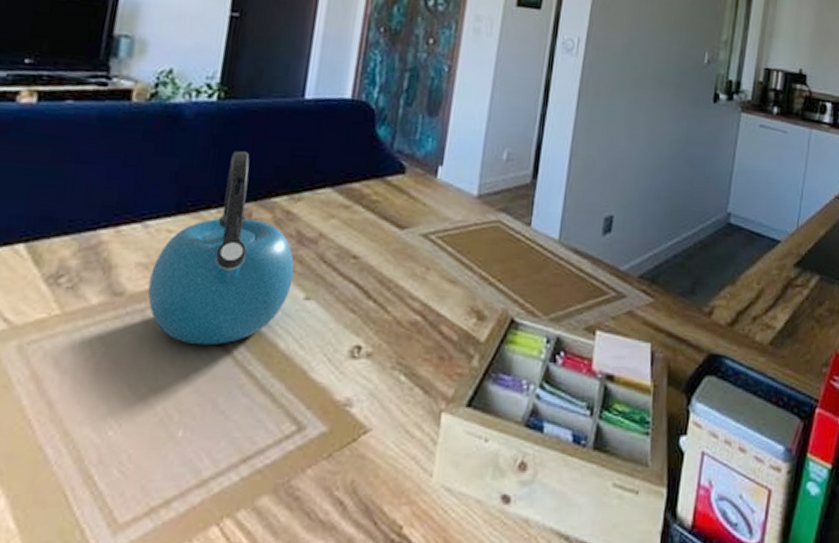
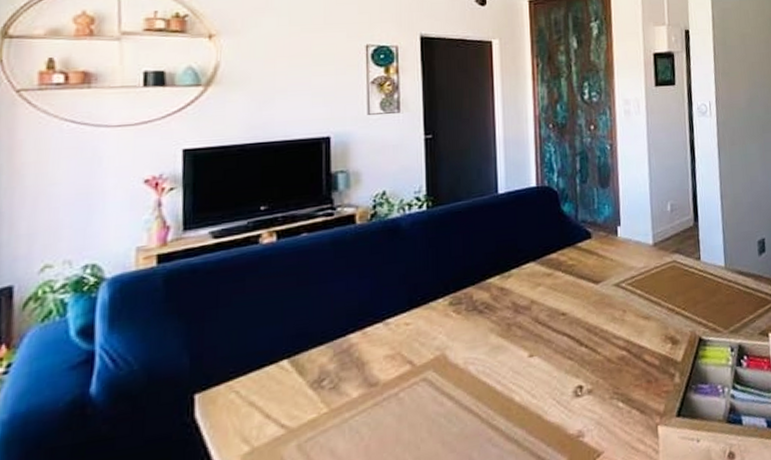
kettle: present [147,151,295,346] -> none [398,246,516,414]

